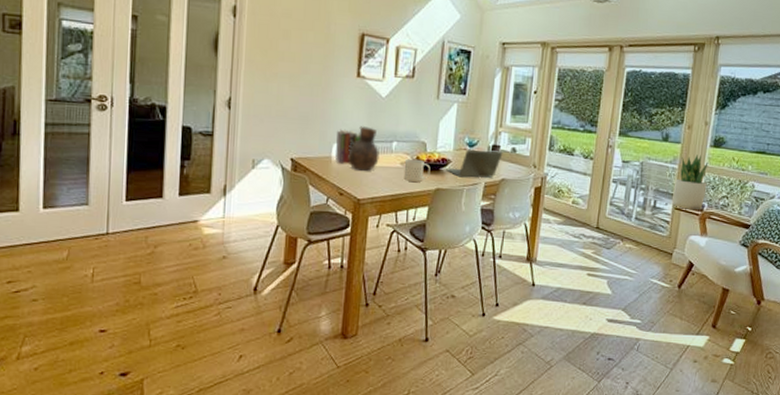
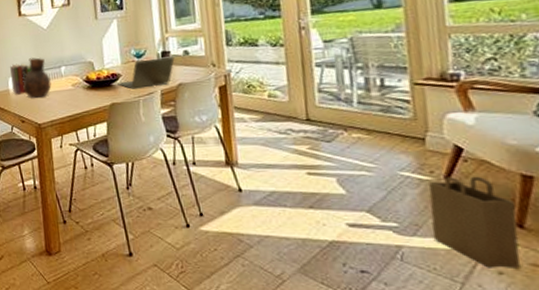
mug: present [403,158,431,183] -> none [75,78,103,102]
shopping bag: none [661,286,714,358] -> present [429,176,520,268]
planter: present [672,155,710,211] -> none [405,15,458,83]

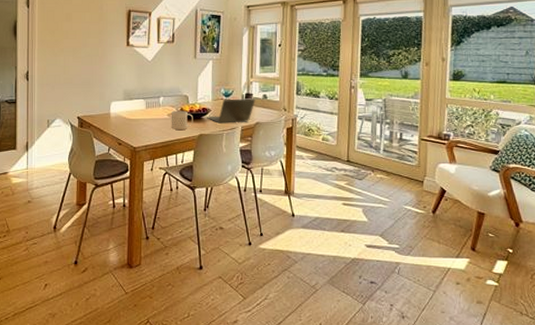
books: present [10,63,31,95] -> none [113,90,132,119]
vase: present [22,57,51,98] -> none [124,86,149,123]
mug: none [75,78,103,102] -> present [171,110,193,131]
shopping bag: present [429,176,520,268] -> none [420,211,472,280]

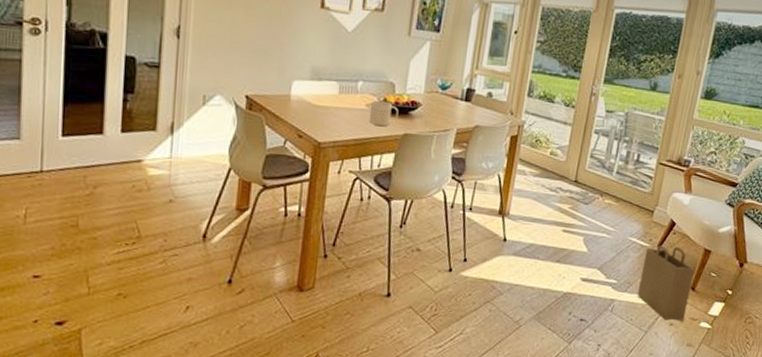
laptop: present [207,98,255,124] -> none [415,92,478,124]
shopping bag: none [420,211,472,280] -> present [637,245,695,321]

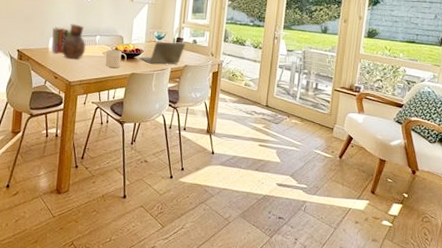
books: none [295,65,323,104] -> present [52,26,71,54]
vase: none [308,62,343,112] -> present [61,24,86,59]
laptop: none [415,92,478,124] -> present [139,41,186,64]
shopping bag: present [637,245,695,321] -> none [325,156,373,220]

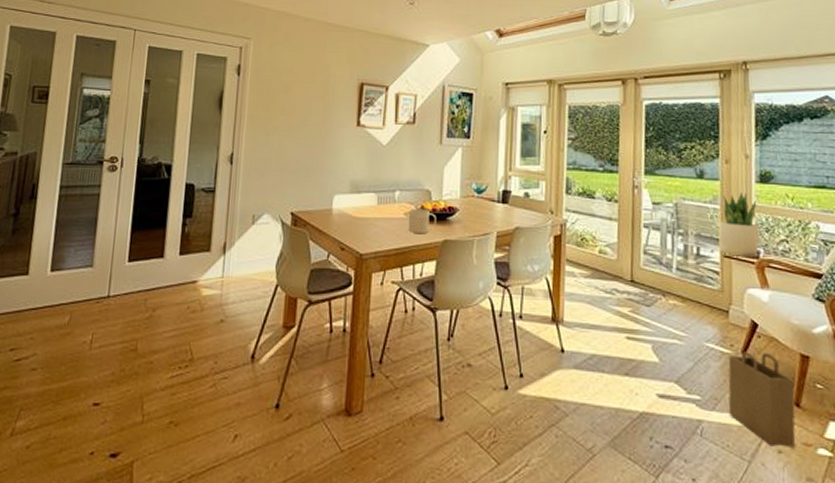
books: present [52,26,71,54] -> none [336,180,361,217]
vase: present [61,24,86,59] -> none [349,176,382,223]
laptop: present [139,41,186,64] -> none [454,196,515,227]
shopping bag: none [325,156,373,220] -> present [728,352,796,447]
planter: none [332,44,364,92] -> present [718,192,759,258]

